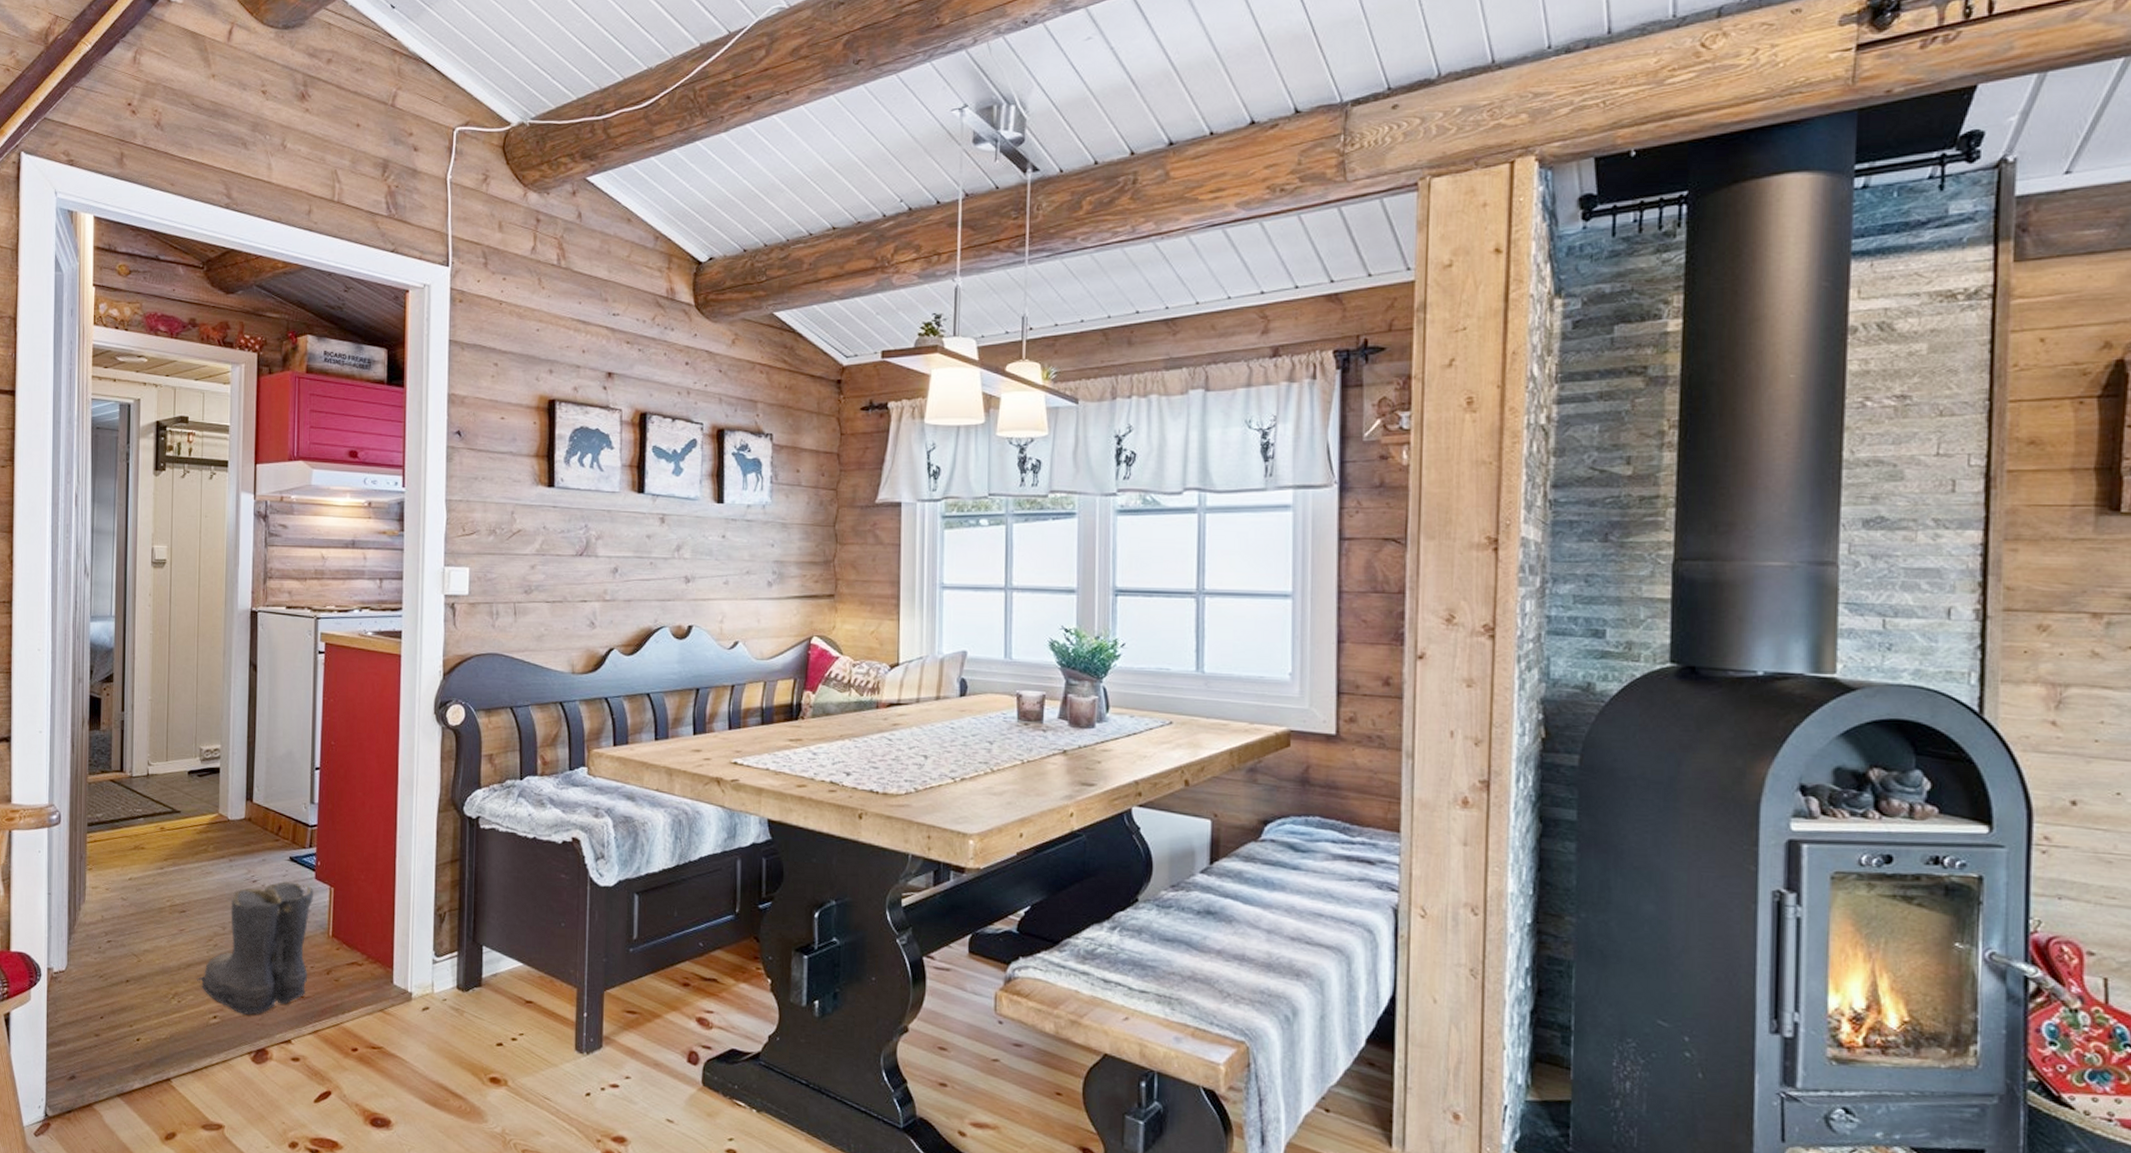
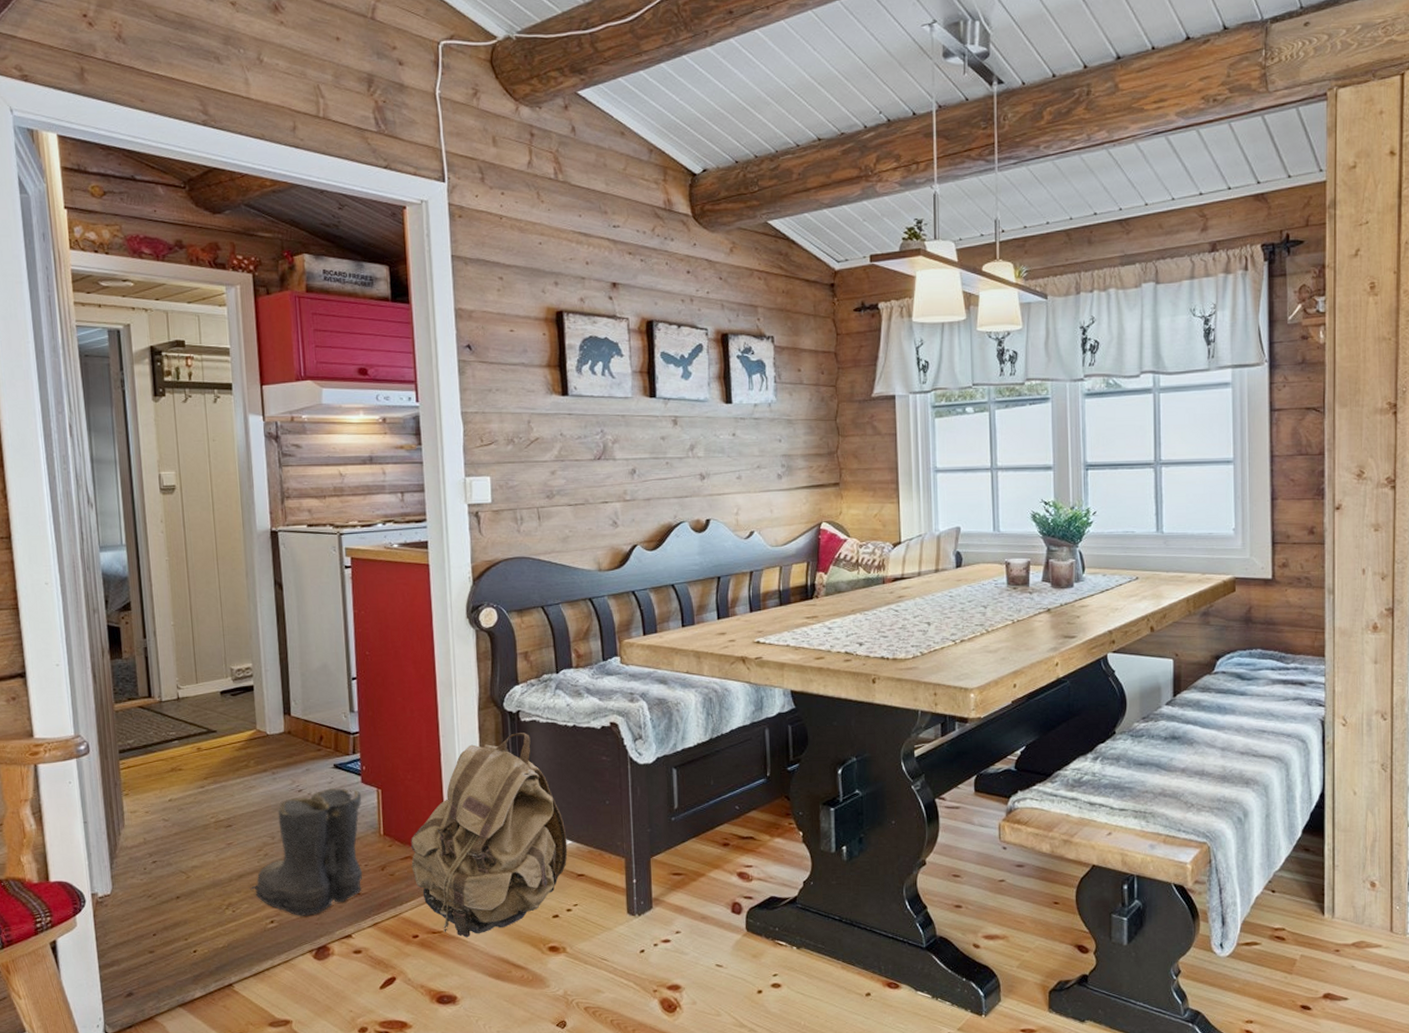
backpack: none [357,840,518,1058] -> present [411,733,568,938]

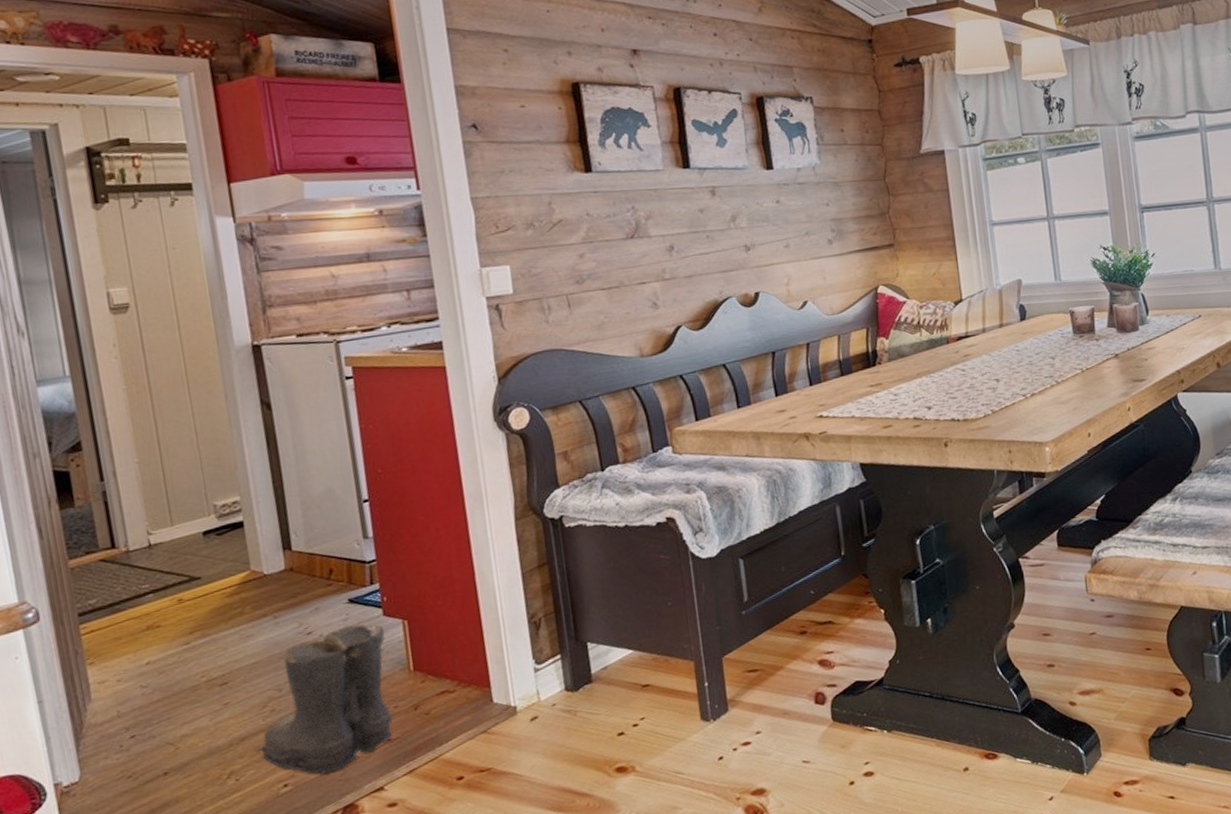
backpack: present [411,733,568,938] -> none [446,539,630,772]

